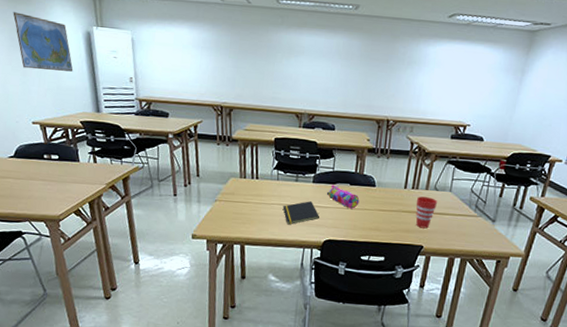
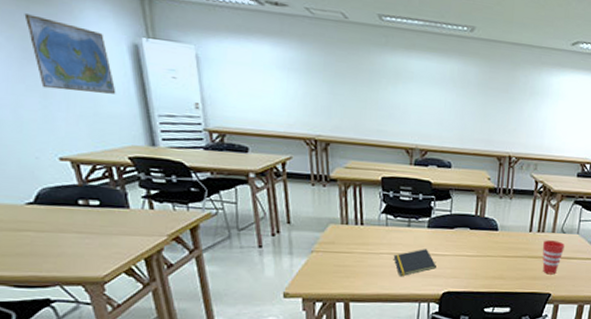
pencil case: present [326,184,360,209] -> none [443,229,481,256]

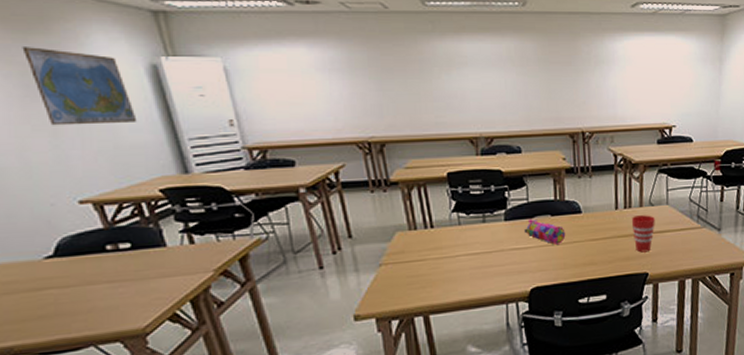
notepad: present [393,249,436,277] -> none [471,244,520,279]
pencil case: none [443,229,481,256] -> present [523,219,566,245]

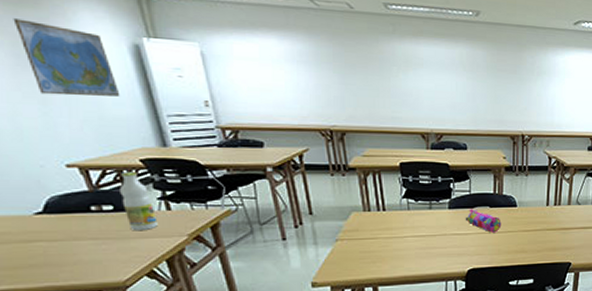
bottle: none [138,202,180,269] -> present [120,170,158,230]
cup: present [631,215,656,253] -> none [559,212,581,245]

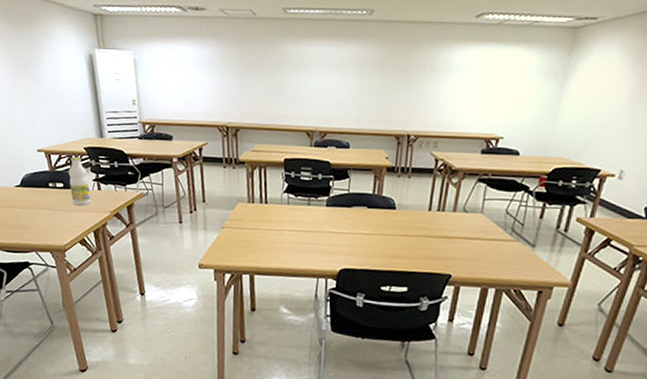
world map: present [13,18,120,97] -> none [17,38,76,97]
pencil case: present [465,209,502,233] -> none [341,208,378,234]

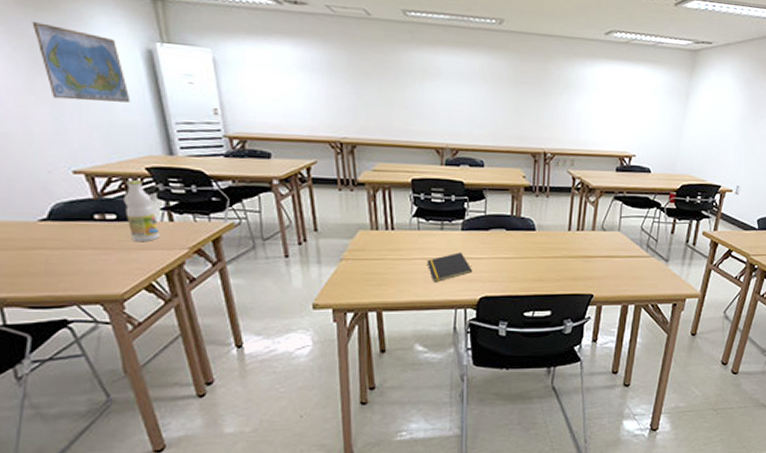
world map: none [17,38,76,97] -> present [32,22,131,102]
notepad: none [294,226,334,253] -> present [427,252,472,283]

